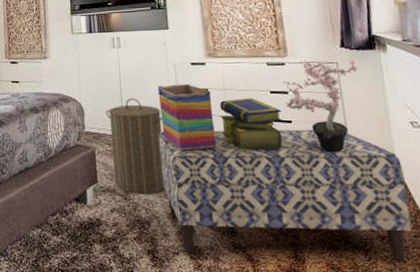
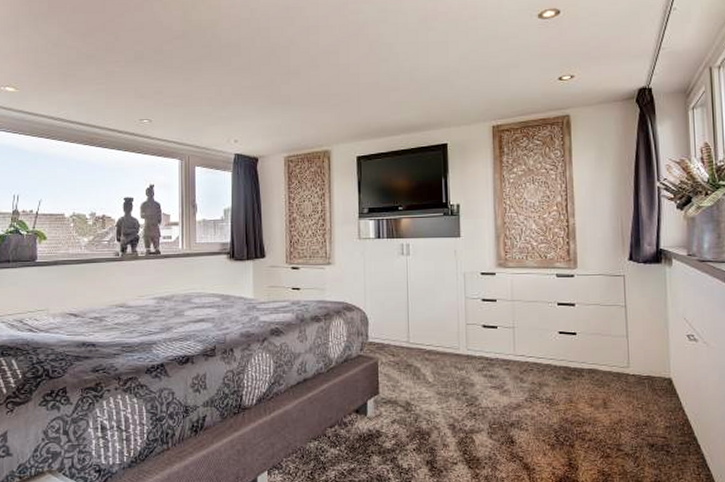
laundry hamper: present [106,98,165,194] -> none [391,308,449,405]
decorative box: present [157,84,216,151] -> none [445,294,501,362]
bench: present [158,129,412,263] -> none [443,341,679,469]
stack of books: present [220,97,283,151] -> none [506,308,567,363]
potted plant: present [283,59,358,153] -> none [571,272,643,364]

